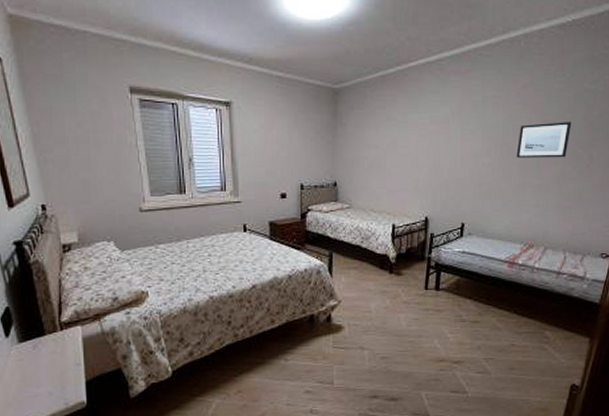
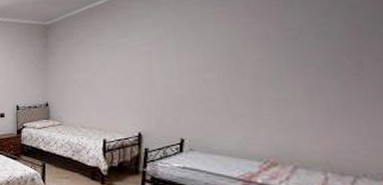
wall art: present [516,122,572,158] -> none [248,27,327,71]

